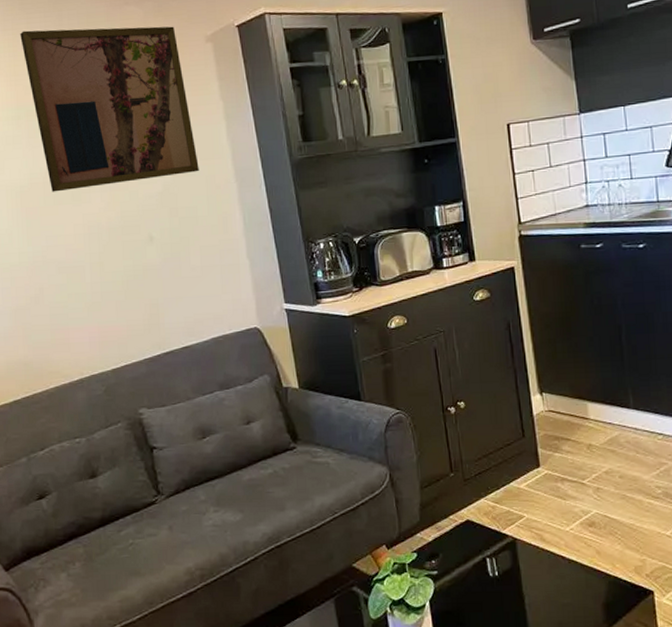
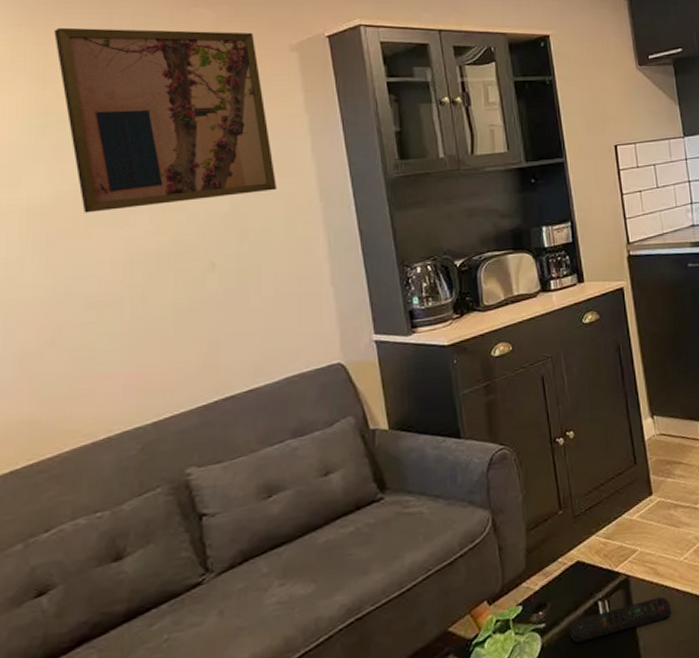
remote control: none [459,561,556,592] -> present [568,596,671,643]

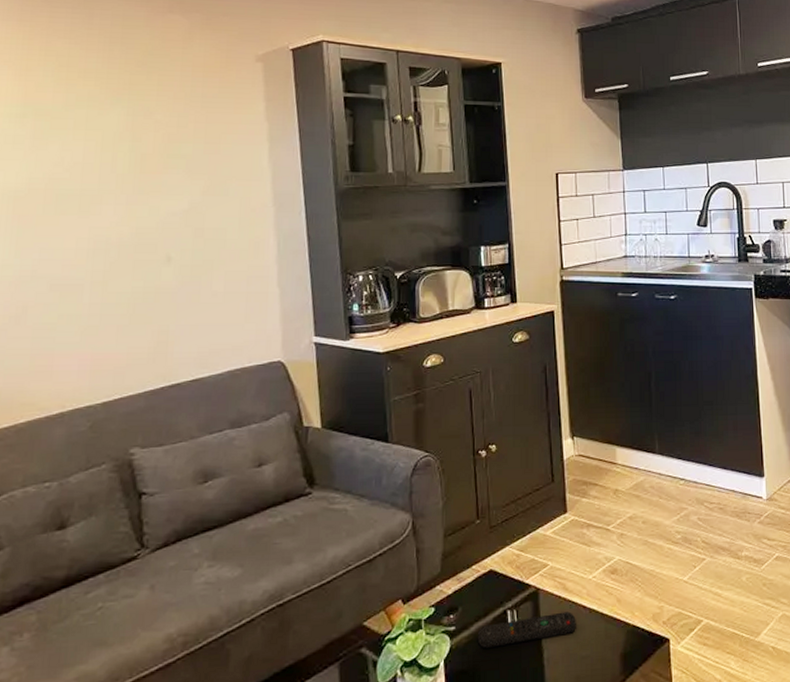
wall art: present [54,27,277,213] -> none [39,24,234,201]

